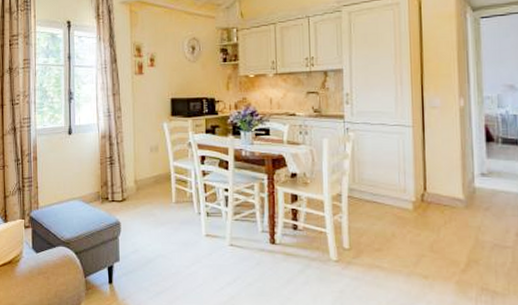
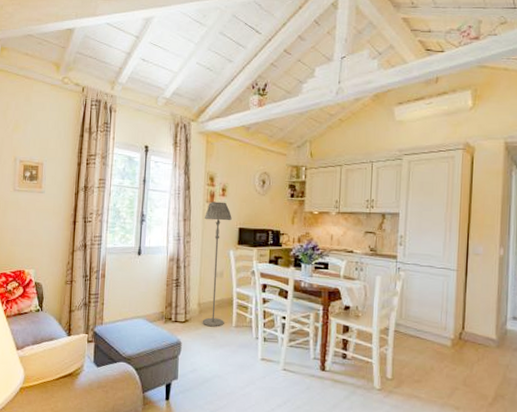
floor lamp: none [134,72,164,204] -> present [202,201,232,327]

